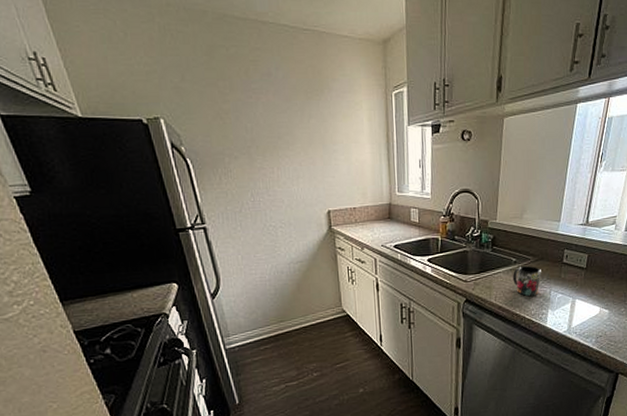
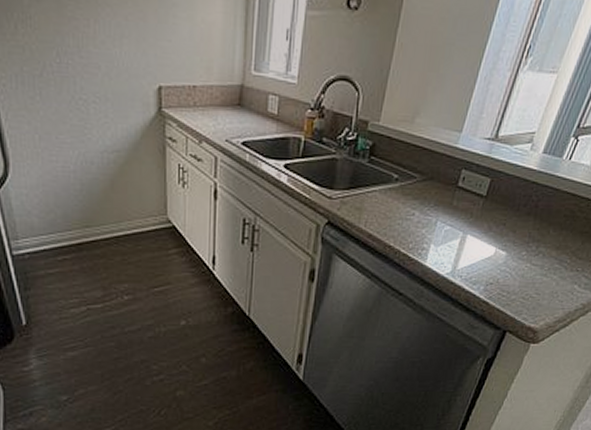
mug: present [513,265,541,297] -> none [391,185,429,226]

